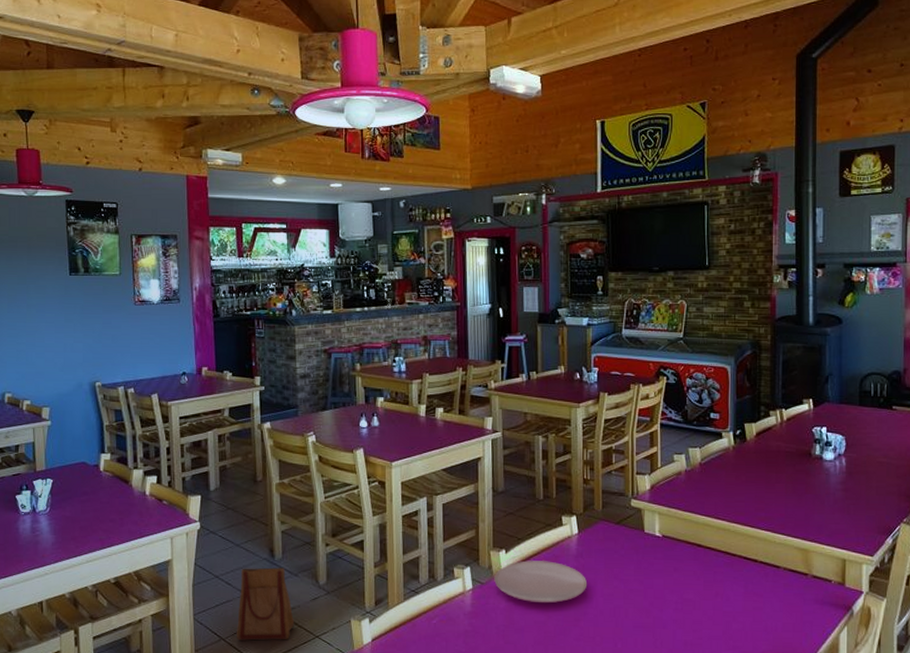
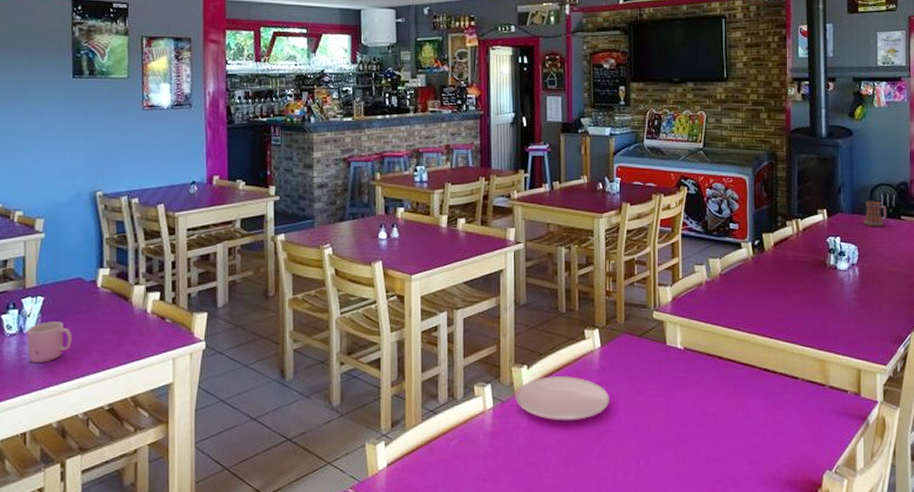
mug: none [39,502,79,539] -> present [26,321,72,363]
shopping bag: present [236,567,295,641] -> none [241,389,306,470]
beer mug: none [852,390,877,417] -> present [864,200,887,227]

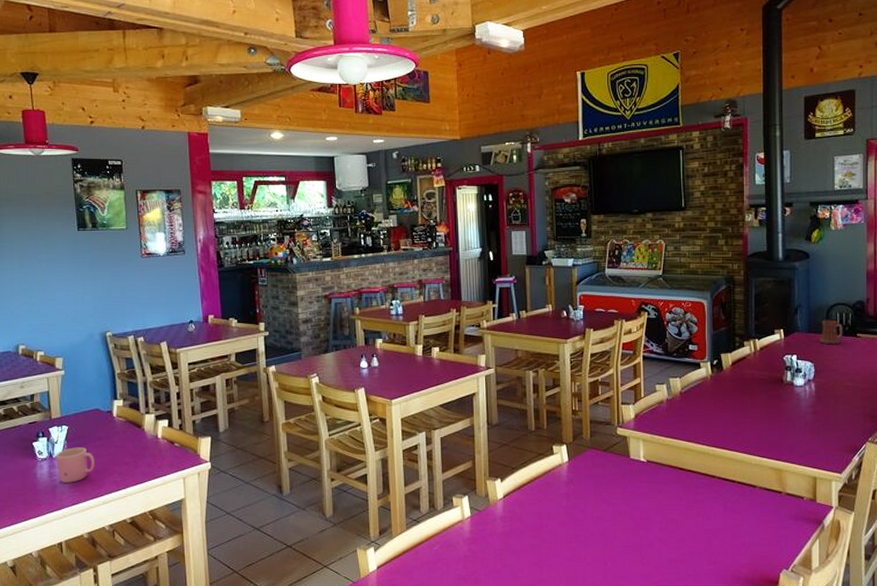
plate: present [515,376,610,421] -> none [491,488,578,528]

